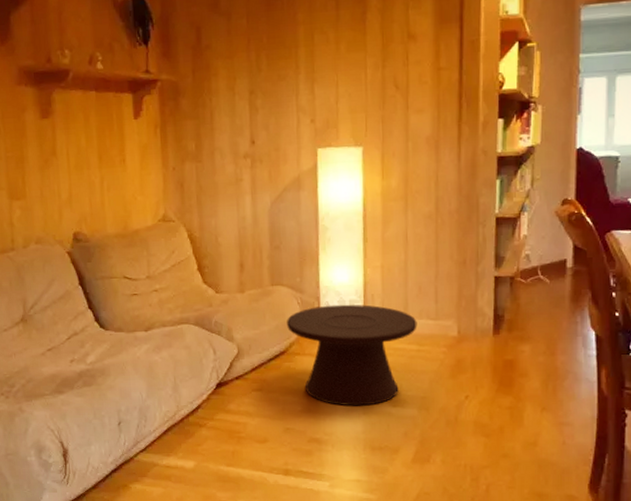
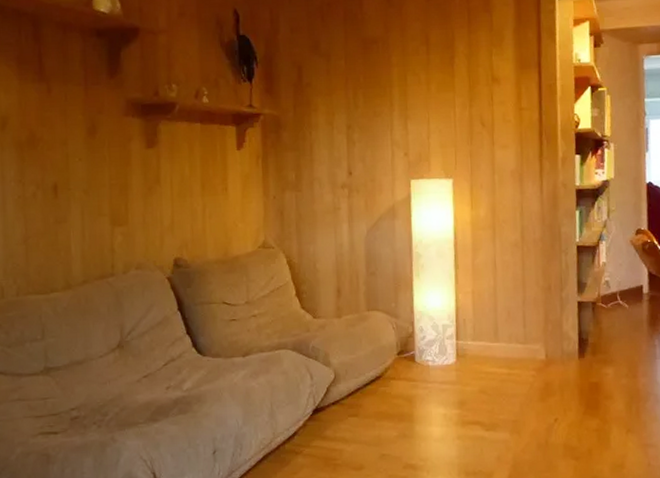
side table: present [287,304,417,406] -> none [382,328,507,431]

